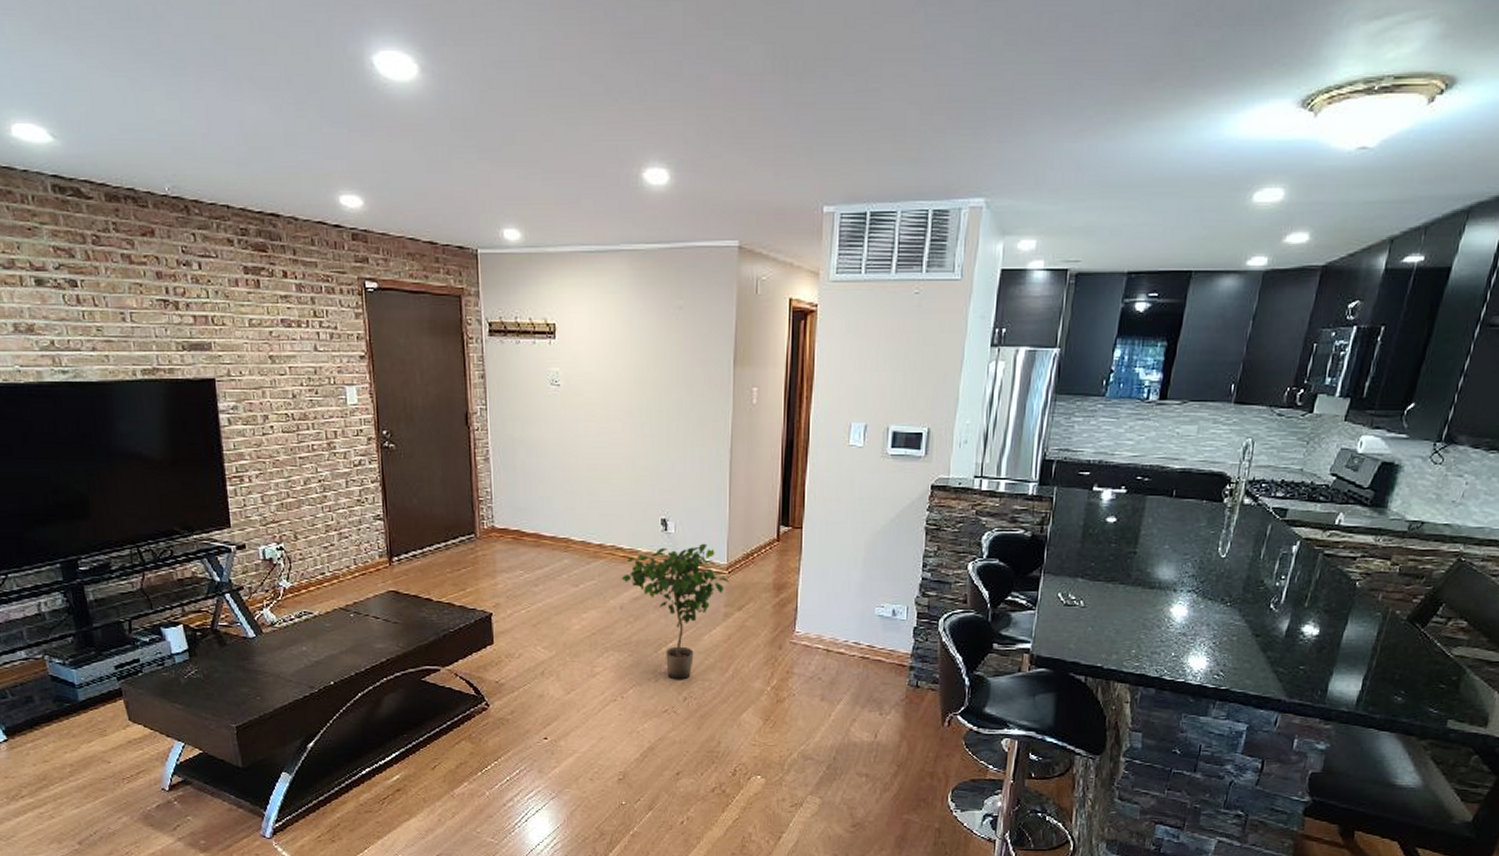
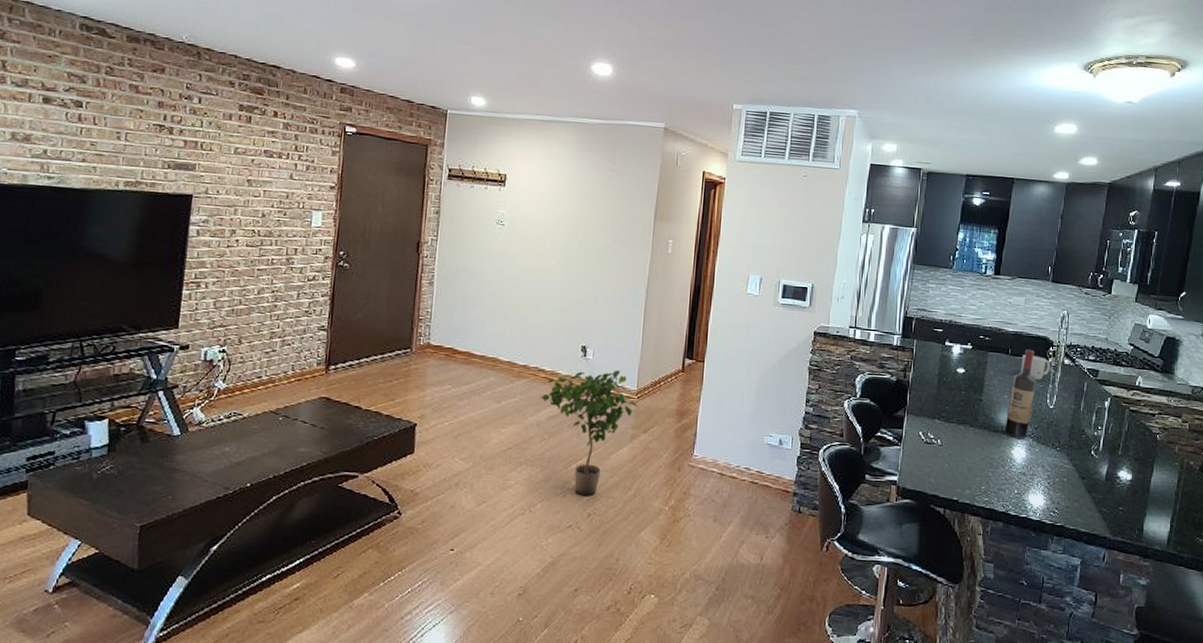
wine bottle: none [1162,488,1207,596] -> present [1004,349,1037,440]
mug: none [1186,496,1225,525] -> present [1020,355,1050,380]

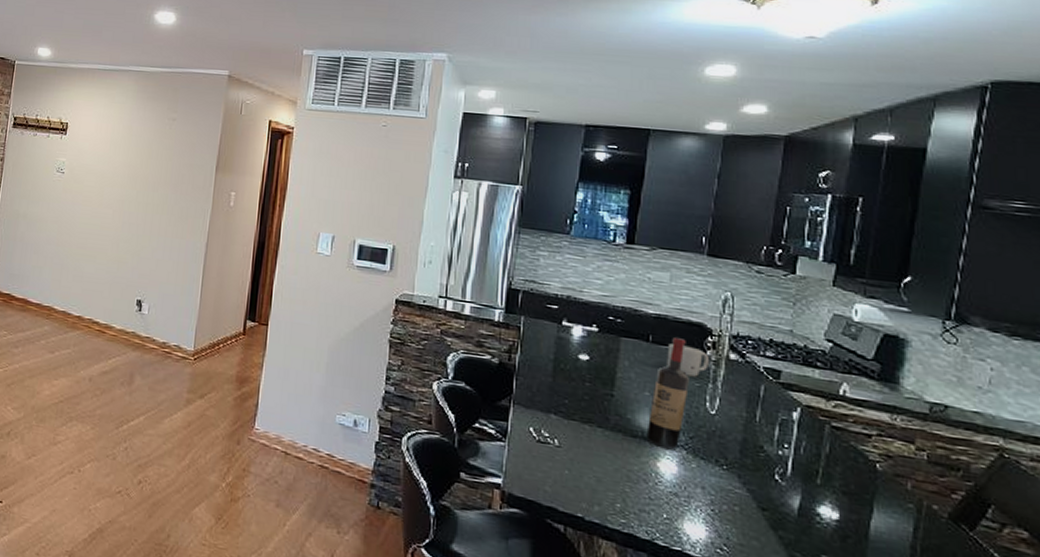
potted plant: present [540,370,638,497] -> none [93,326,195,462]

